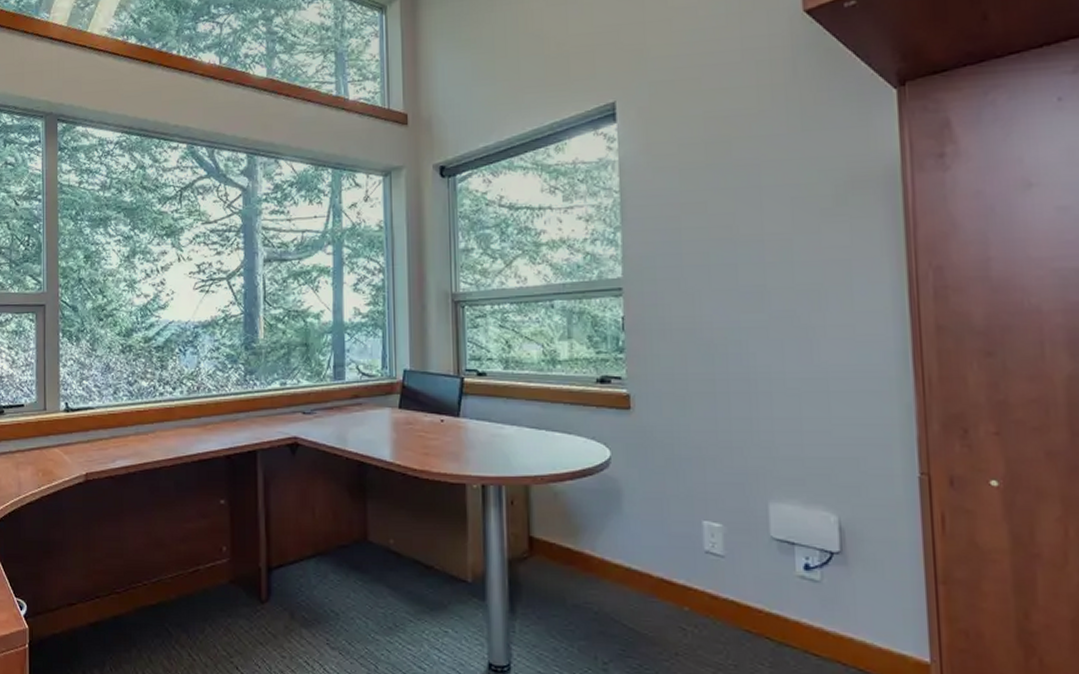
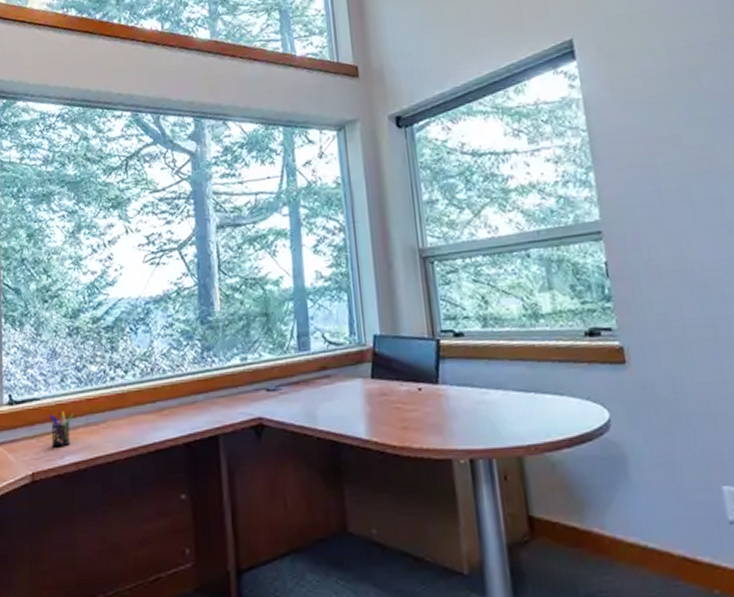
pen holder: none [102,419,125,452] -> present [49,410,74,448]

